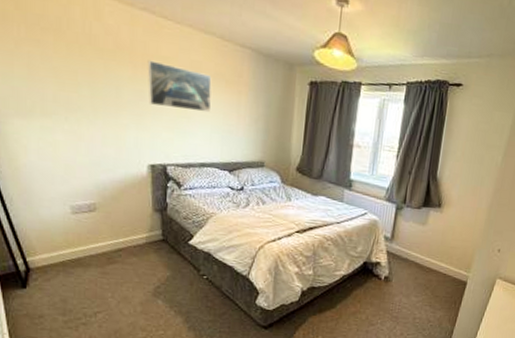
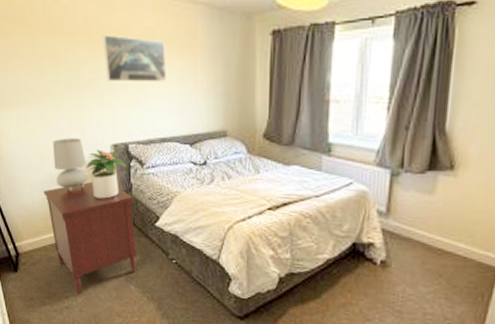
dresser: none [66,198,168,311] -> present [43,181,137,295]
table lamp: none [82,154,121,207] -> present [53,138,89,191]
potted plant: none [118,168,164,217] -> present [86,149,128,199]

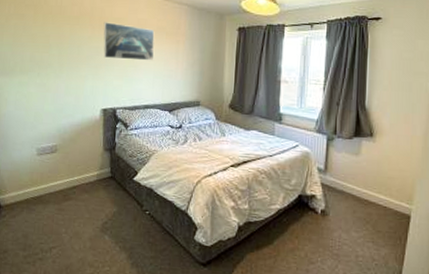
dresser: present [43,181,137,295] -> none [33,140,116,247]
table lamp: present [53,138,89,191] -> none [47,102,78,149]
potted plant: present [86,149,128,199] -> none [76,113,114,156]

